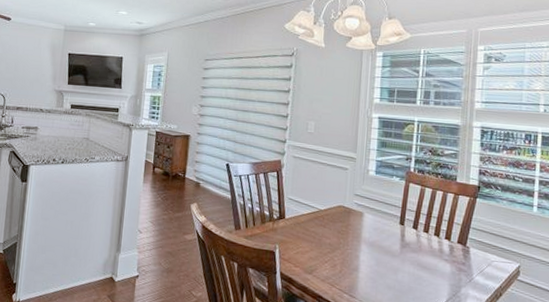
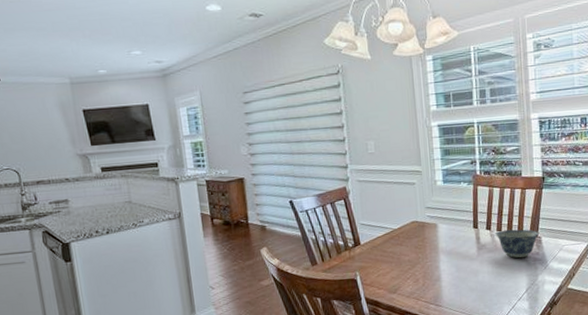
bowl: none [421,232,469,265] -> present [495,229,540,258]

